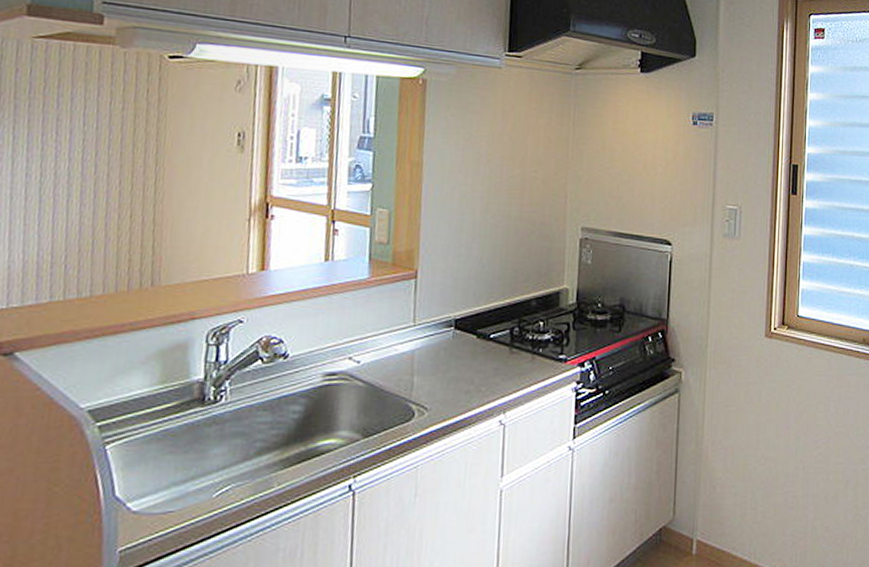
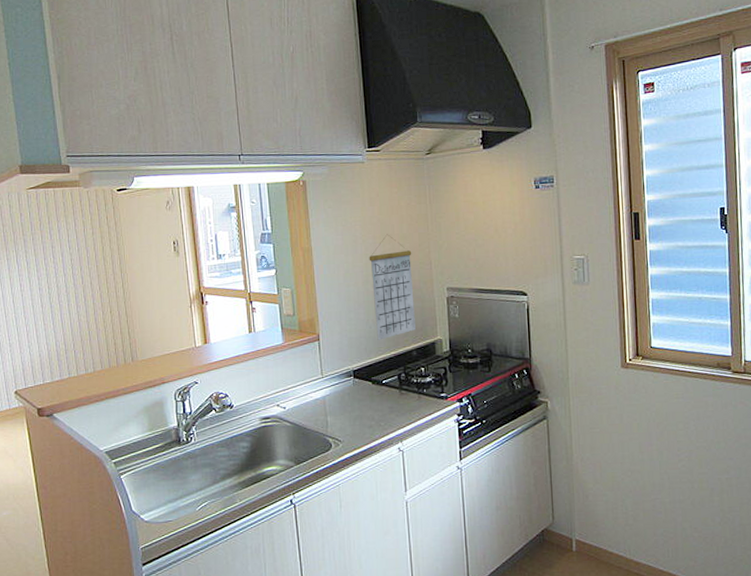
calendar: none [490,156,545,284] -> present [369,234,417,340]

